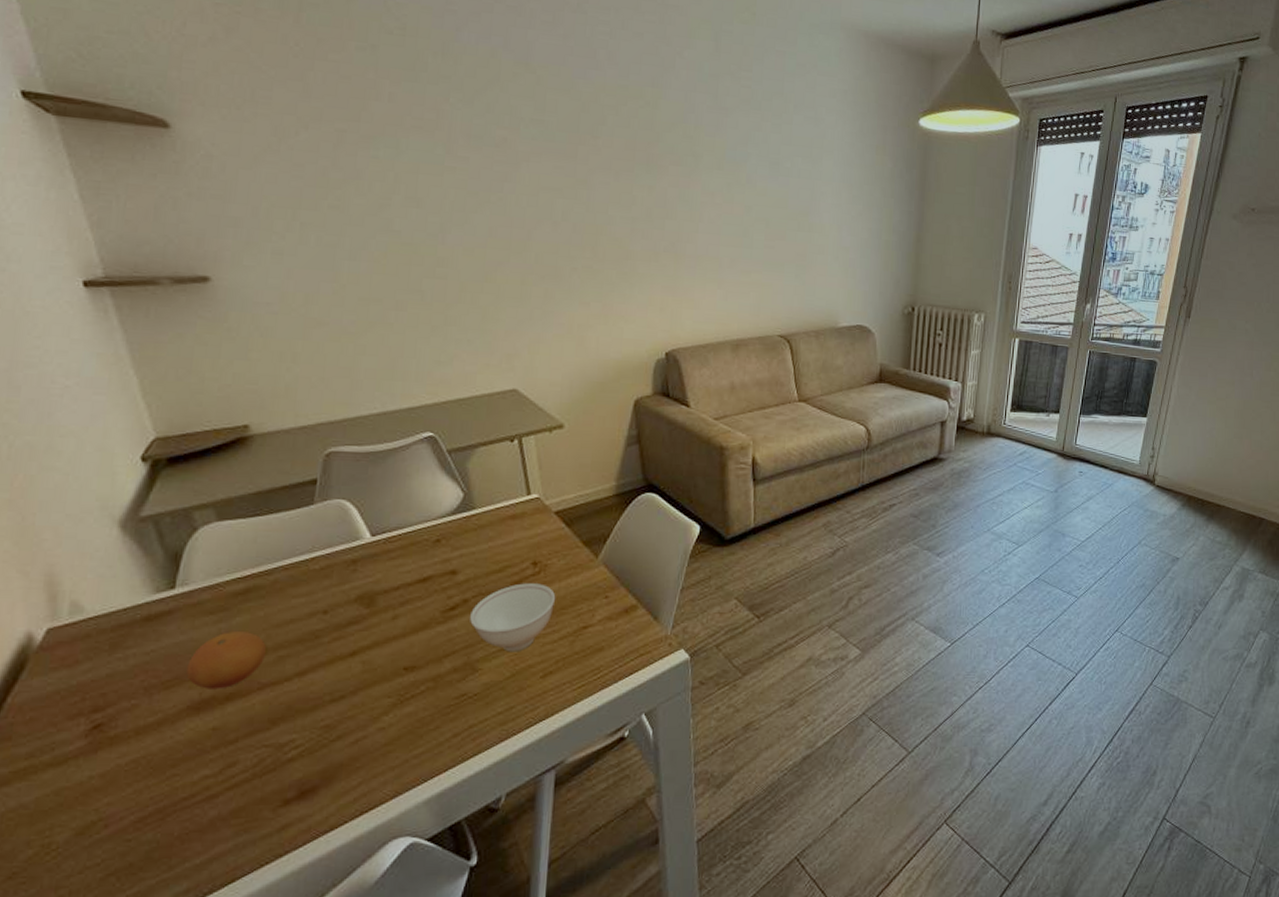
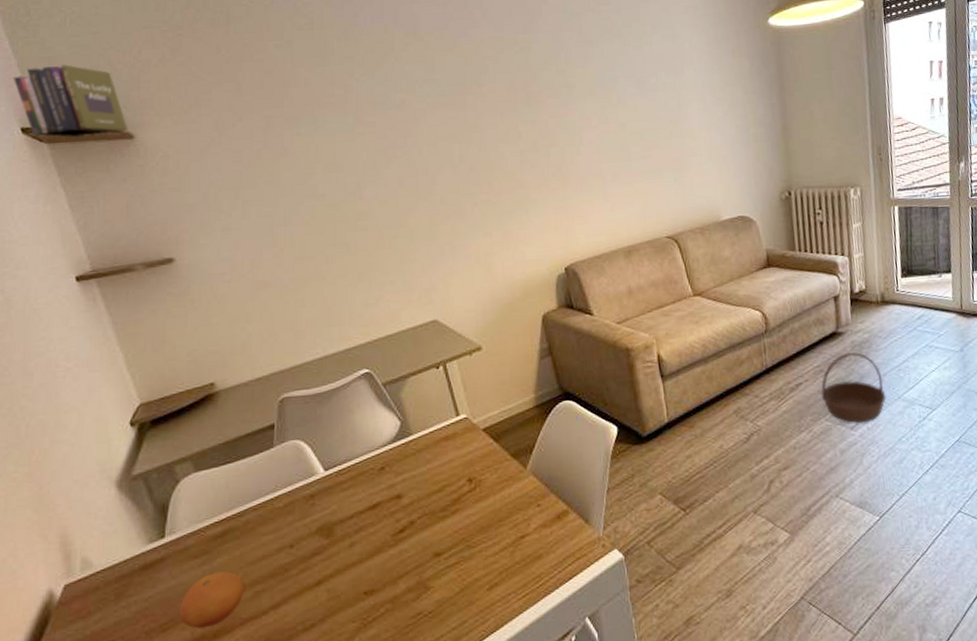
books: none [13,18,163,118] -> present [13,64,129,138]
bowl: present [470,583,556,652] -> none [418,499,493,568]
basket: none [913,480,976,551] -> present [821,352,887,424]

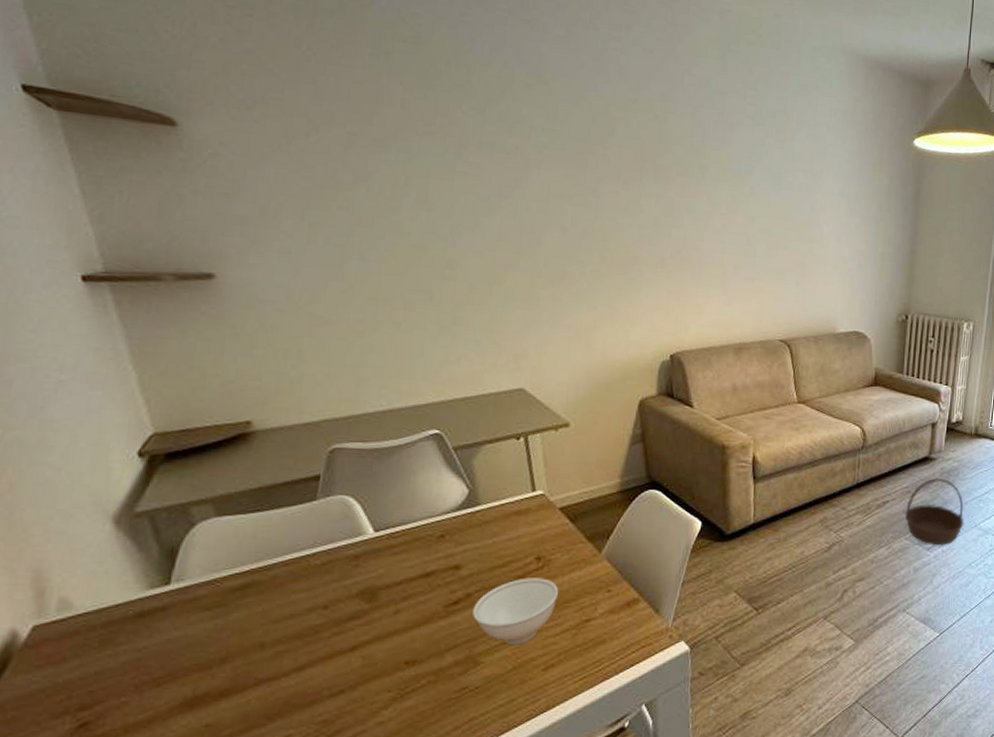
books: present [13,64,129,138] -> none [15,13,171,116]
fruit: present [179,570,245,629] -> none [179,626,265,686]
bowl: none [418,499,493,568] -> present [472,578,559,646]

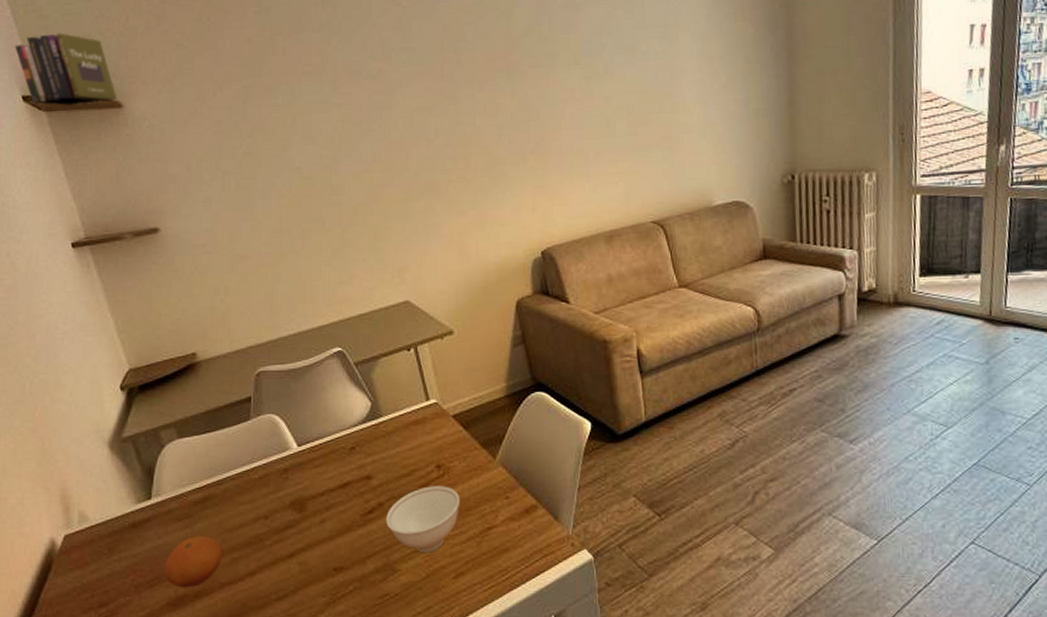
books: none [15,13,171,116] -> present [14,33,118,106]
fruit: none [179,626,265,686] -> present [164,535,223,588]
basket: present [905,478,964,546] -> none [818,358,894,437]

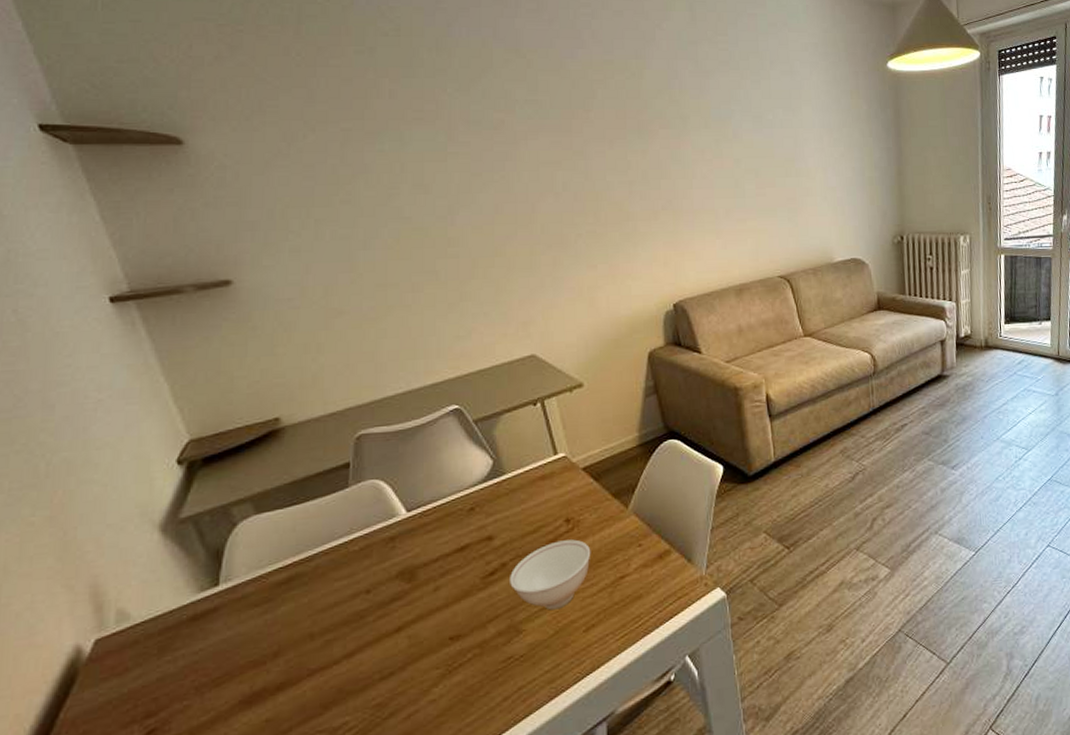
books: present [14,33,118,106] -> none [28,55,176,140]
fruit: present [164,535,223,588] -> none [236,619,314,682]

